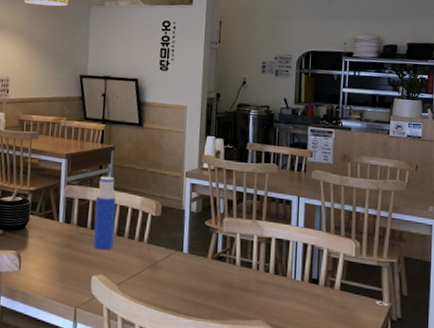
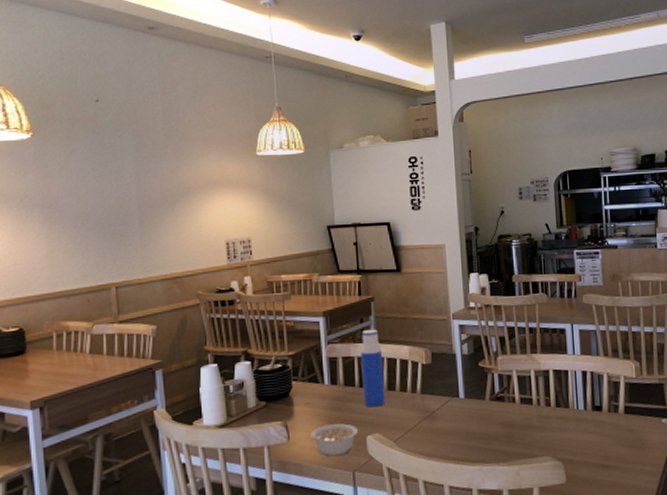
legume: none [40,260,84,290] -> present [310,423,358,456]

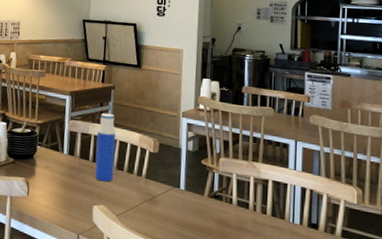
legume: present [310,423,358,456] -> none [46,188,86,218]

